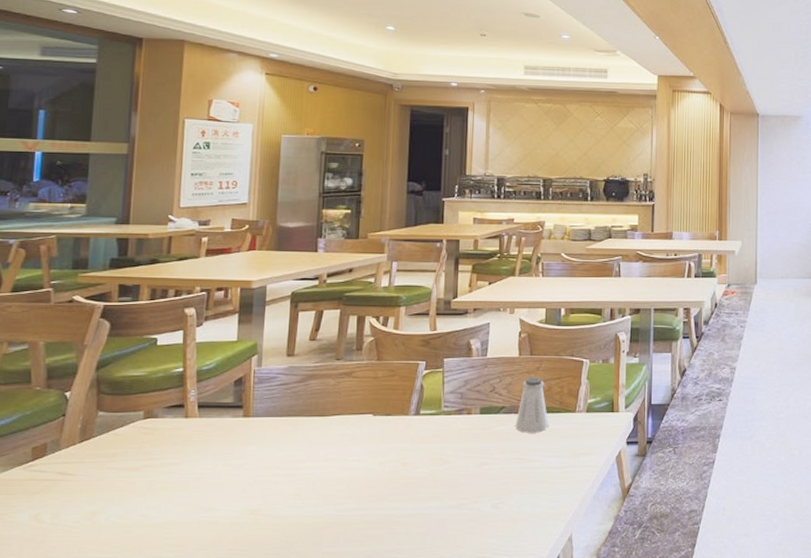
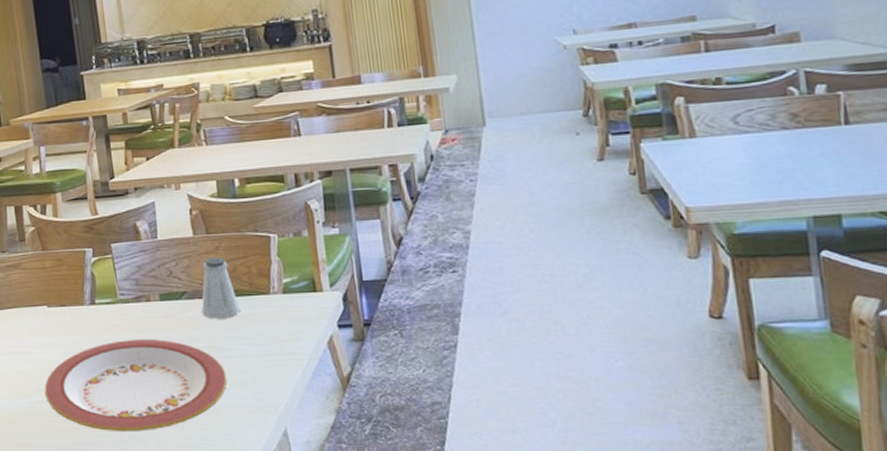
plate: none [354,449,528,538] -> present [44,338,227,431]

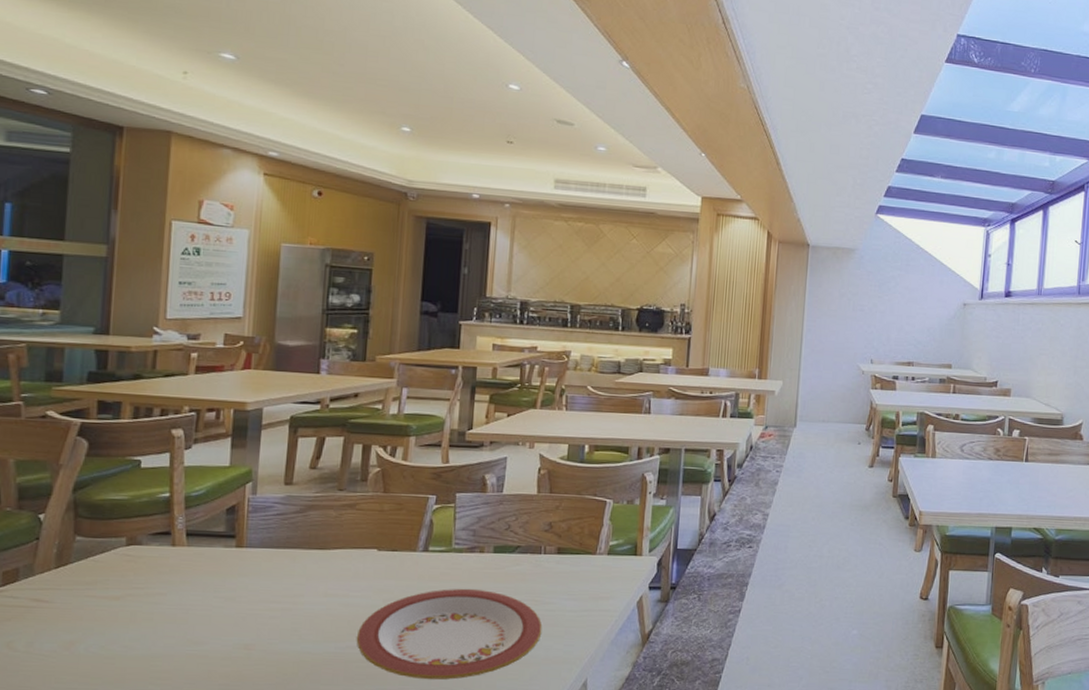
saltshaker: present [201,256,241,319] -> none [531,515,567,575]

